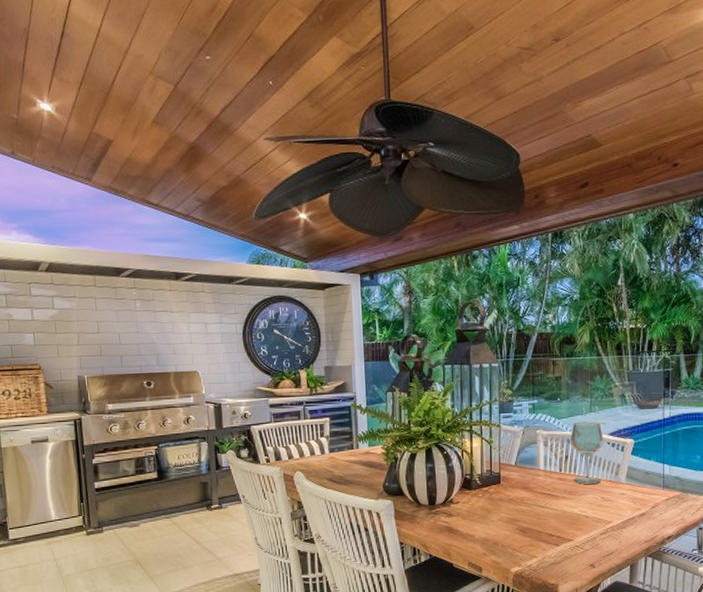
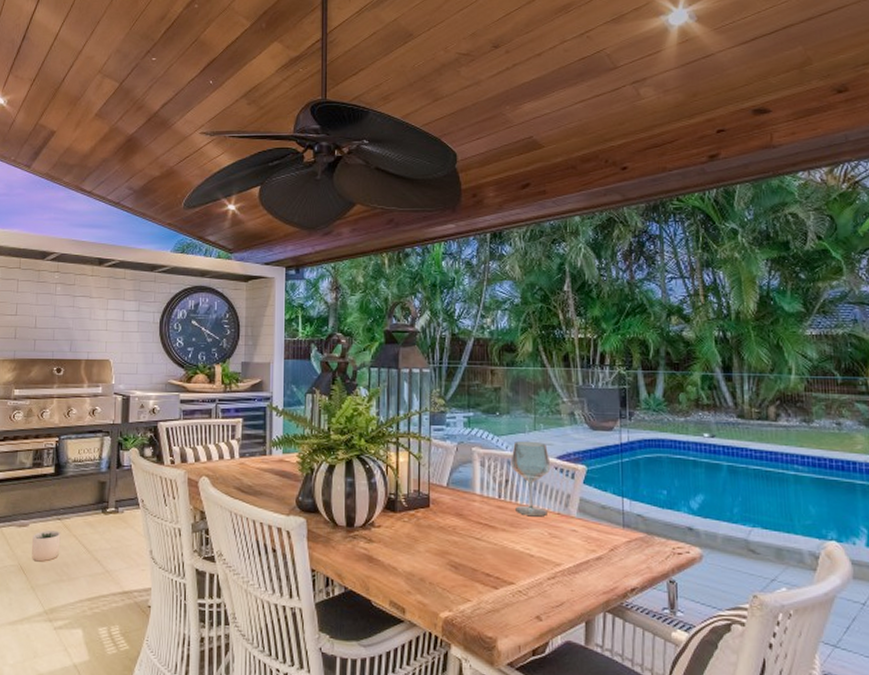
planter: none [145,528,172,556] -> present [32,531,61,562]

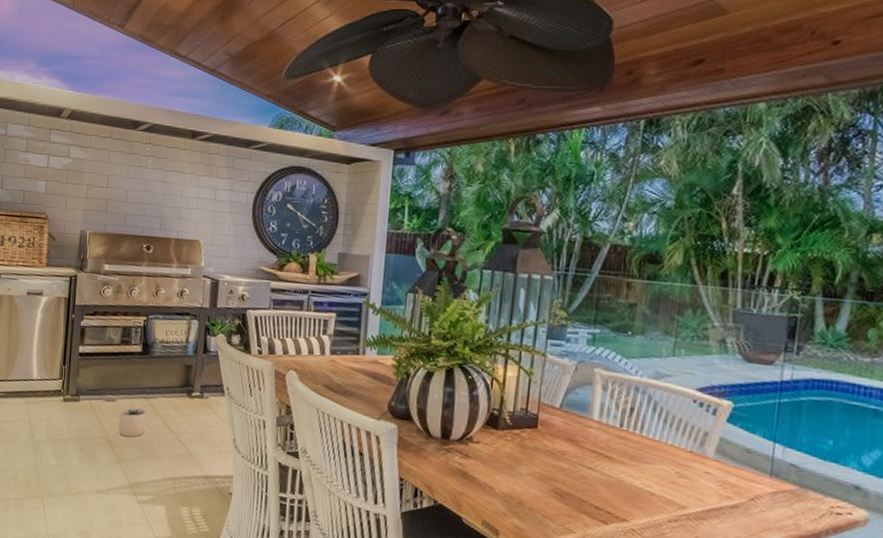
wine glass: present [510,440,551,517] -> none [638,366,689,453]

